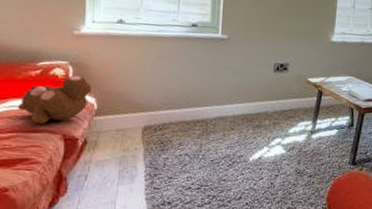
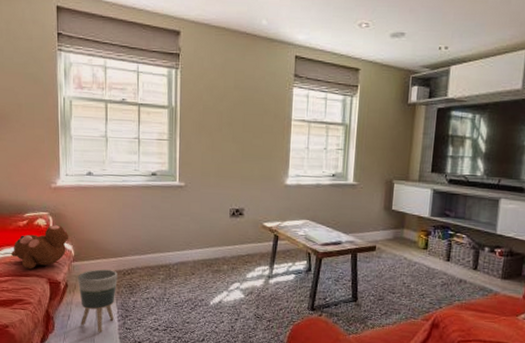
planter: none [99,124,147,194] -> present [78,269,117,333]

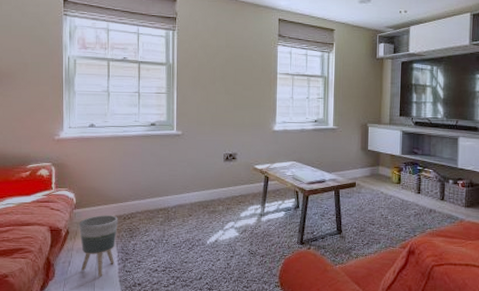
teddy bear: present [12,225,69,269] -> none [14,175,71,218]

